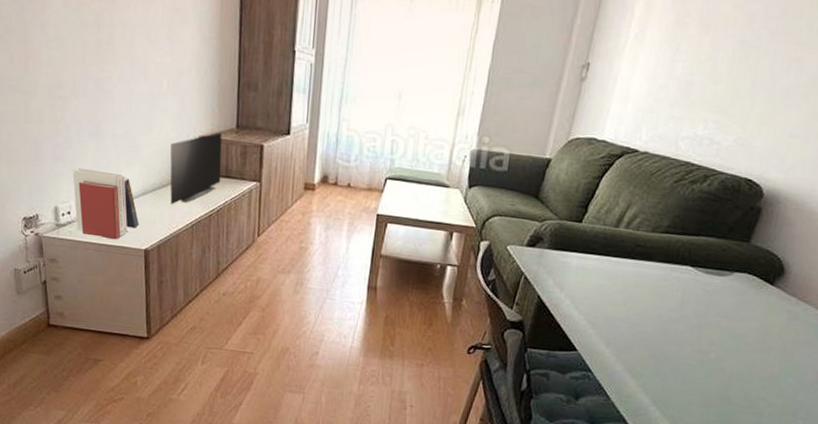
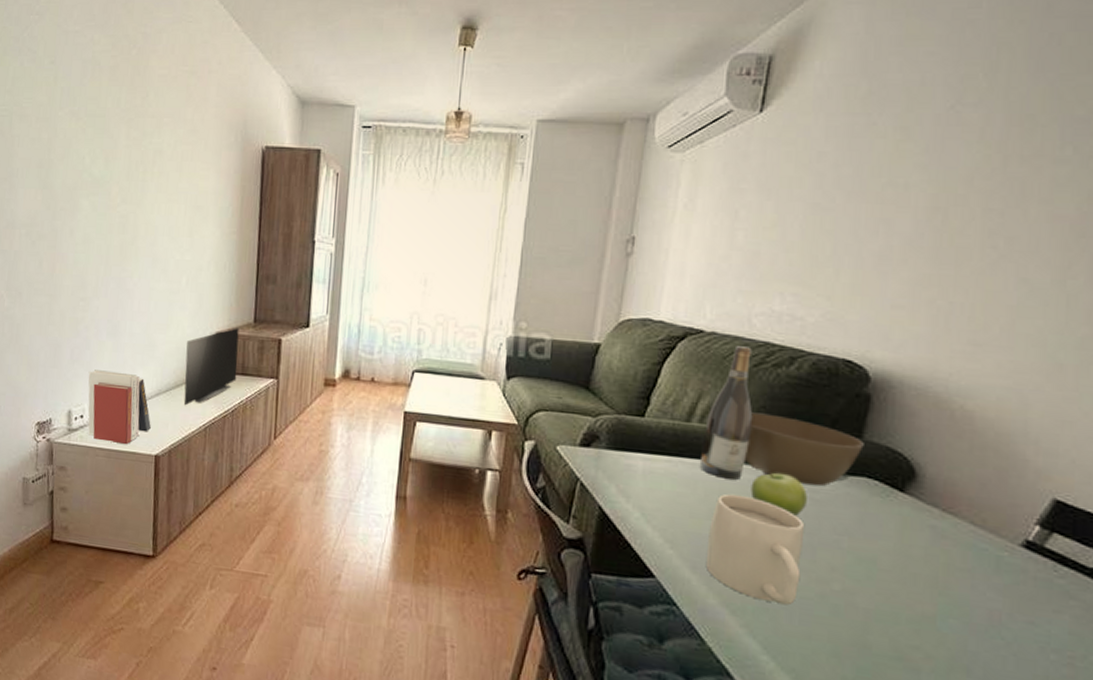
mug: none [617,285,696,371] -> present [705,493,805,606]
wine bottle: none [621,164,675,275] -> present [699,346,753,480]
bowl: none [658,220,751,280] -> present [745,412,864,486]
fruit: none [658,268,702,304] -> present [750,471,807,518]

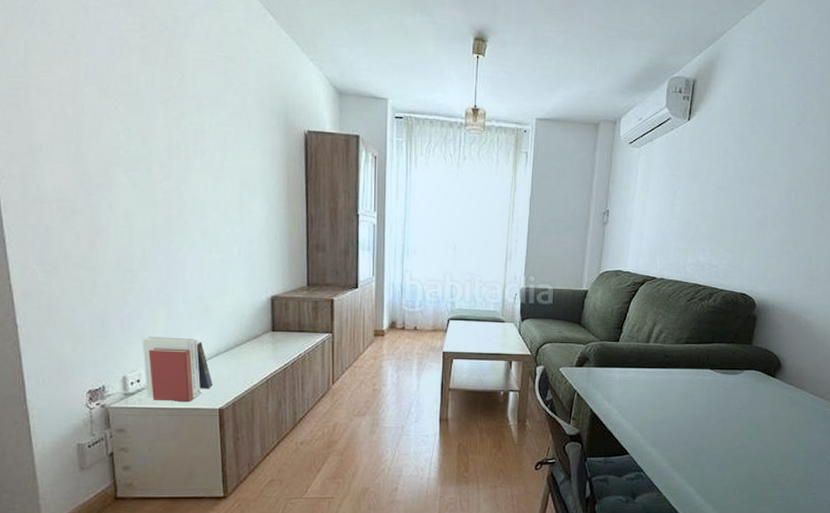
television: present [183,328,239,406] -> none [243,291,294,363]
wine bottle: present [699,346,753,480] -> none [655,287,688,380]
mug: present [705,493,805,606] -> none [661,390,720,460]
bowl: present [745,412,864,486] -> none [684,333,753,379]
fruit: present [750,471,807,518] -> none [687,372,721,401]

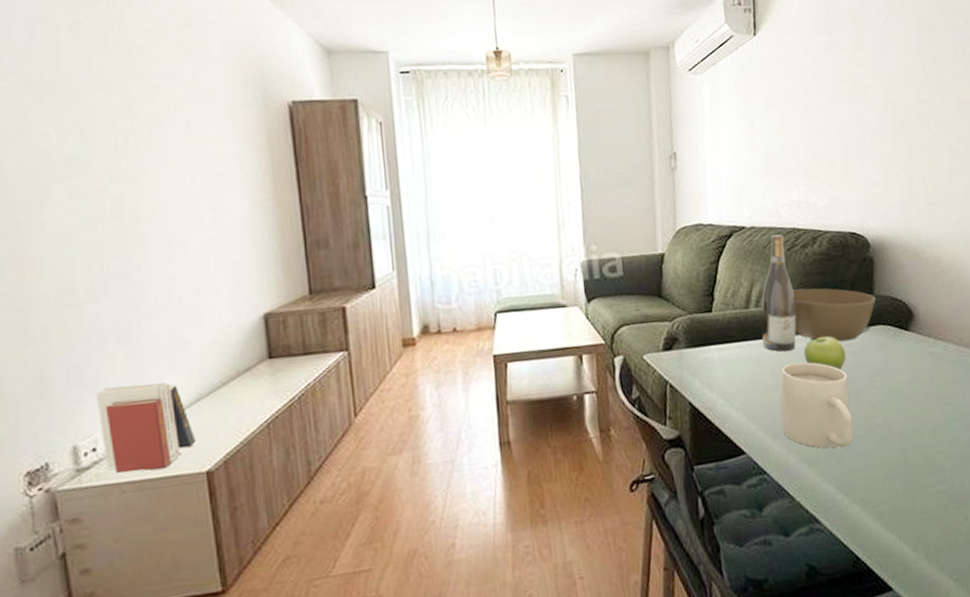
wine bottle: none [655,287,688,380] -> present [760,234,797,352]
mug: none [661,390,720,460] -> present [779,362,854,449]
bowl: none [684,333,753,379] -> present [793,288,876,342]
fruit: none [687,372,721,401] -> present [803,336,846,371]

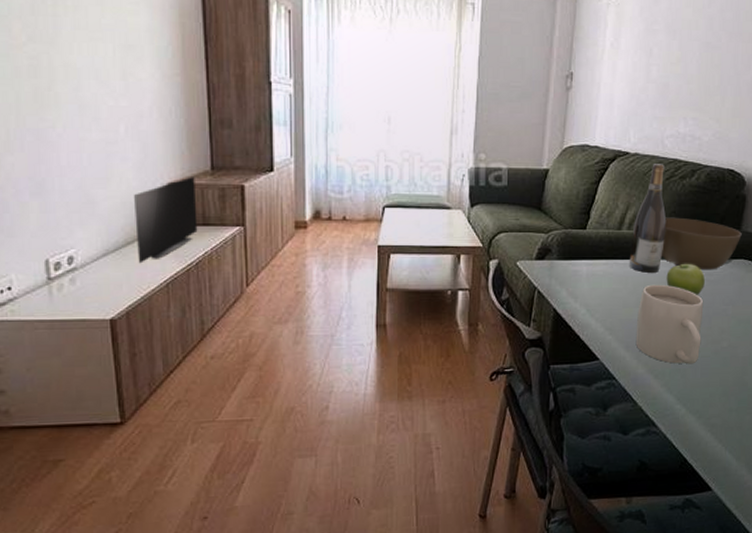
books: present [95,382,195,474] -> none [11,235,101,312]
television: none [228,304,299,405] -> present [134,177,198,264]

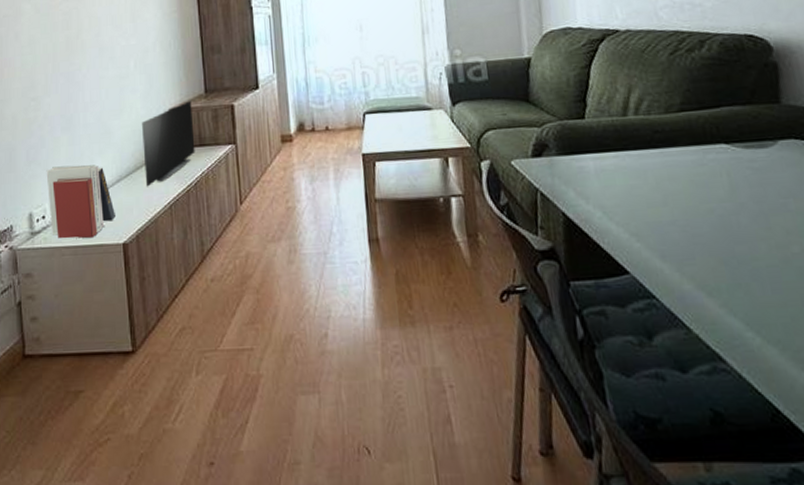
books: none [11,235,101,312] -> present [46,165,115,239]
wine bottle: present [629,164,667,273] -> none [640,38,686,164]
mug: present [635,284,704,365] -> none [667,176,764,277]
bowl: present [662,217,742,270] -> none [679,95,784,156]
fruit: present [666,263,705,296] -> none [694,148,749,189]

